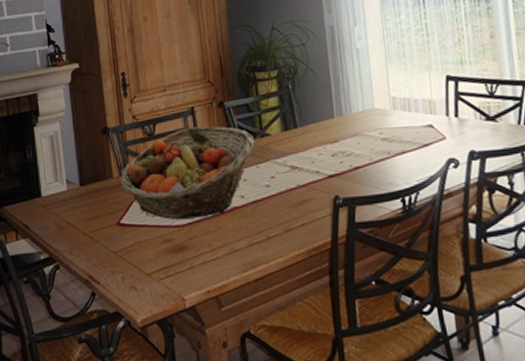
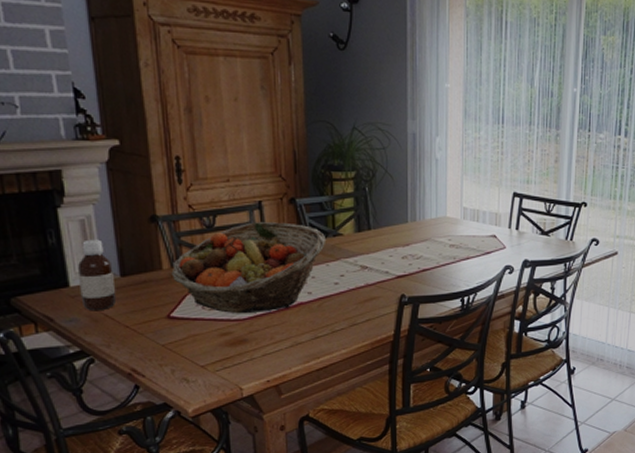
bottle: none [47,152,77,219] -> present [77,239,117,311]

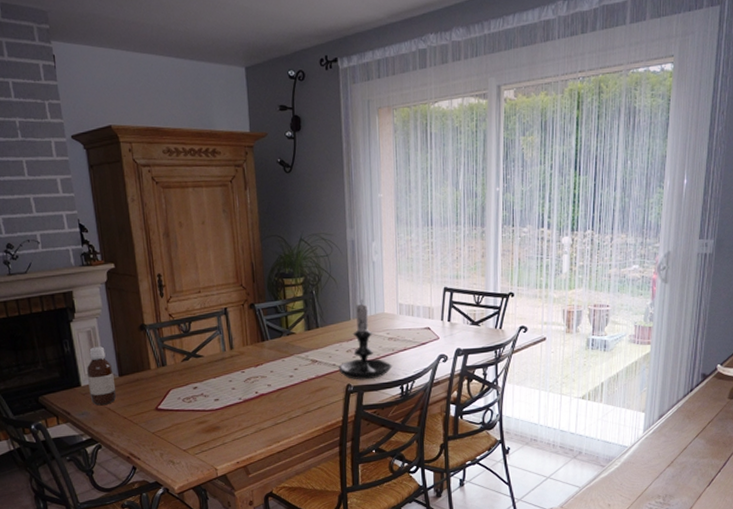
fruit basket: present [171,222,327,314] -> none [157,325,282,405]
candle holder: none [392,201,454,291] -> present [338,300,393,380]

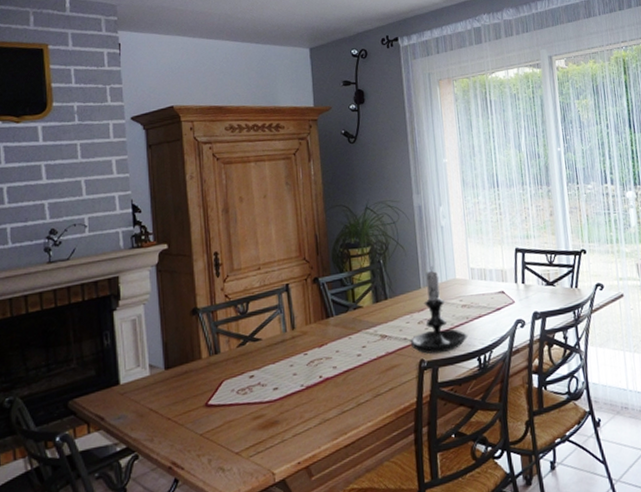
bottle: present [86,346,117,406] -> none [127,336,161,406]

